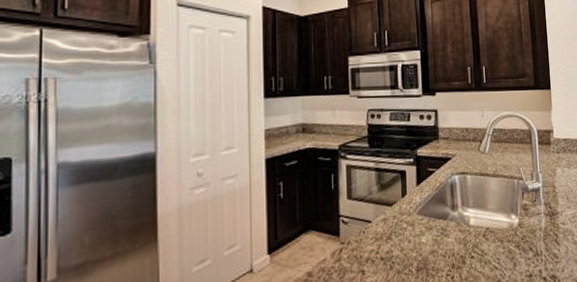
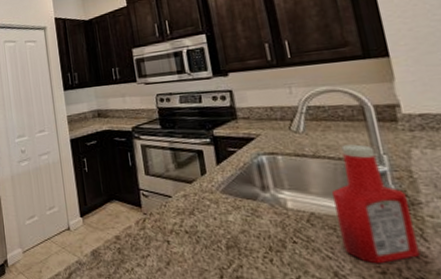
ketchup bottle: none [502,164,554,269] -> present [331,144,421,264]

